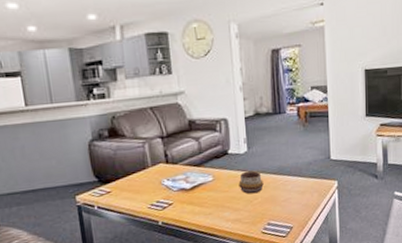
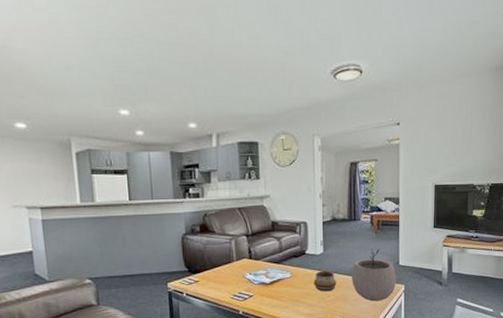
plant pot: none [279,143,328,201] -> present [352,248,396,302]

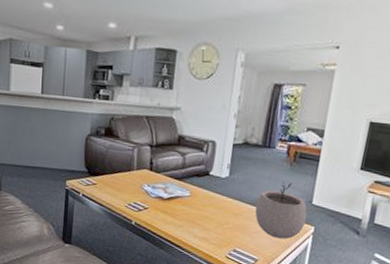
decorative bowl: present [314,270,336,292] -> none [213,195,238,219]

